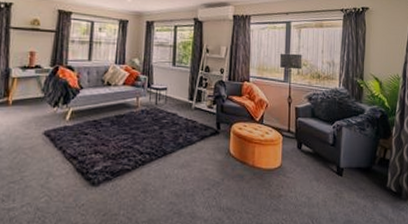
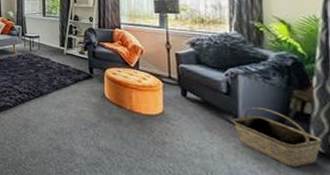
basket: none [335,156,396,207] -> present [232,107,323,167]

